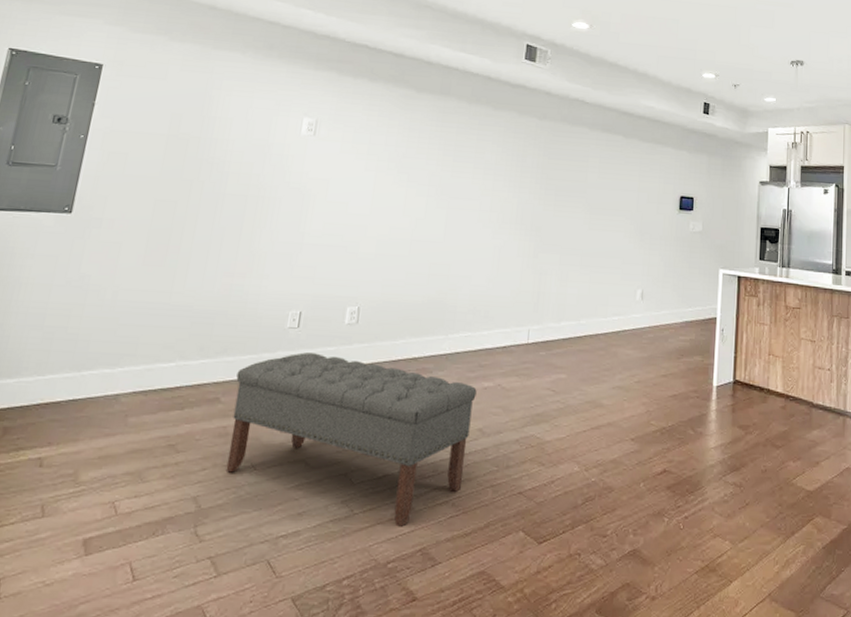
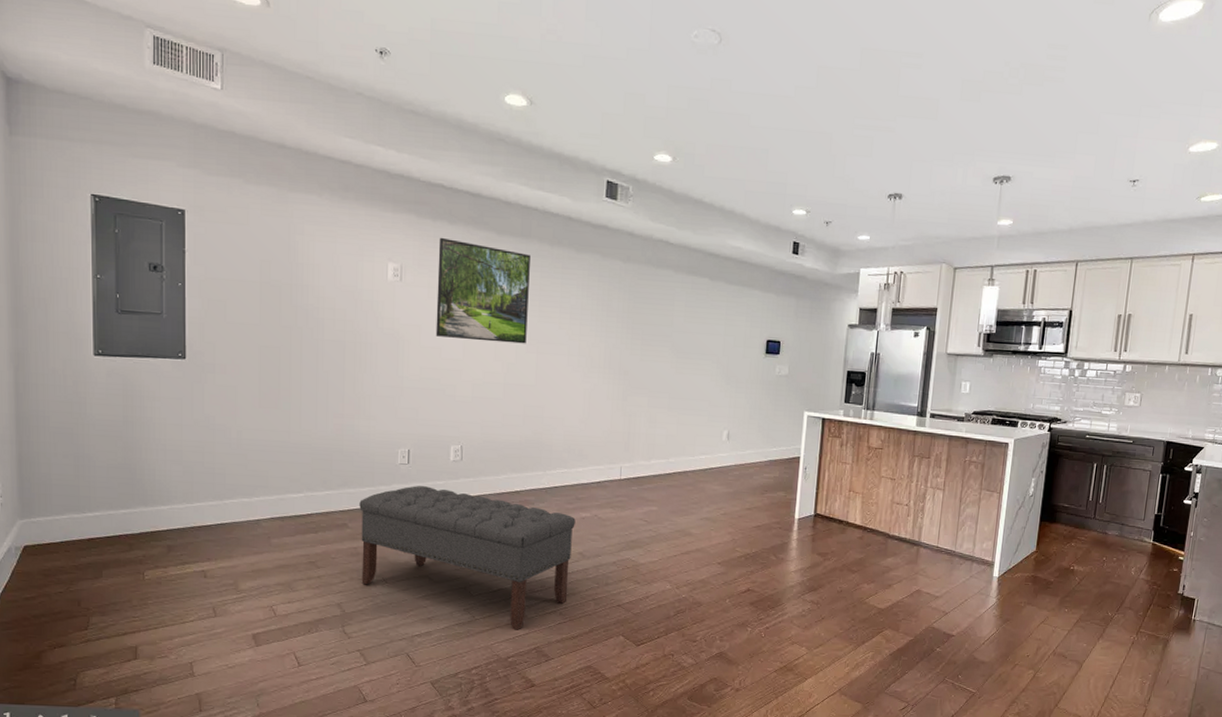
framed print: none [344,93,448,199] -> present [435,237,530,344]

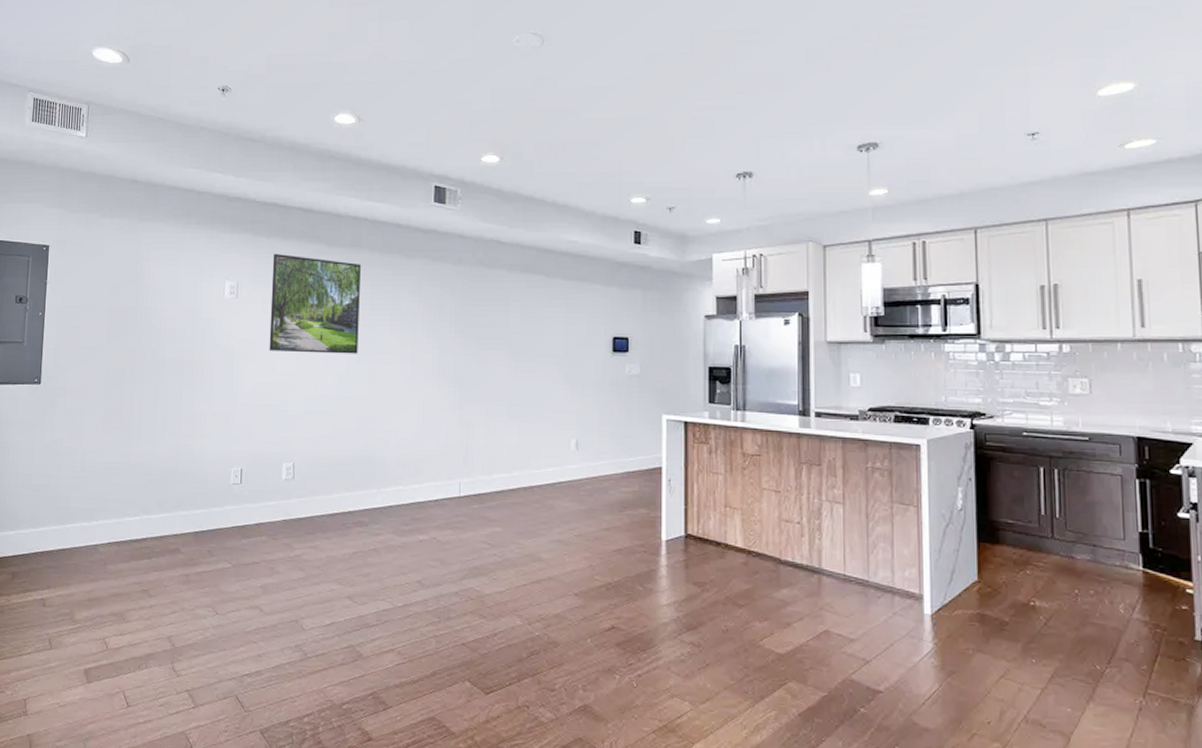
bench: present [359,486,576,630] -> none [192,507,413,672]

